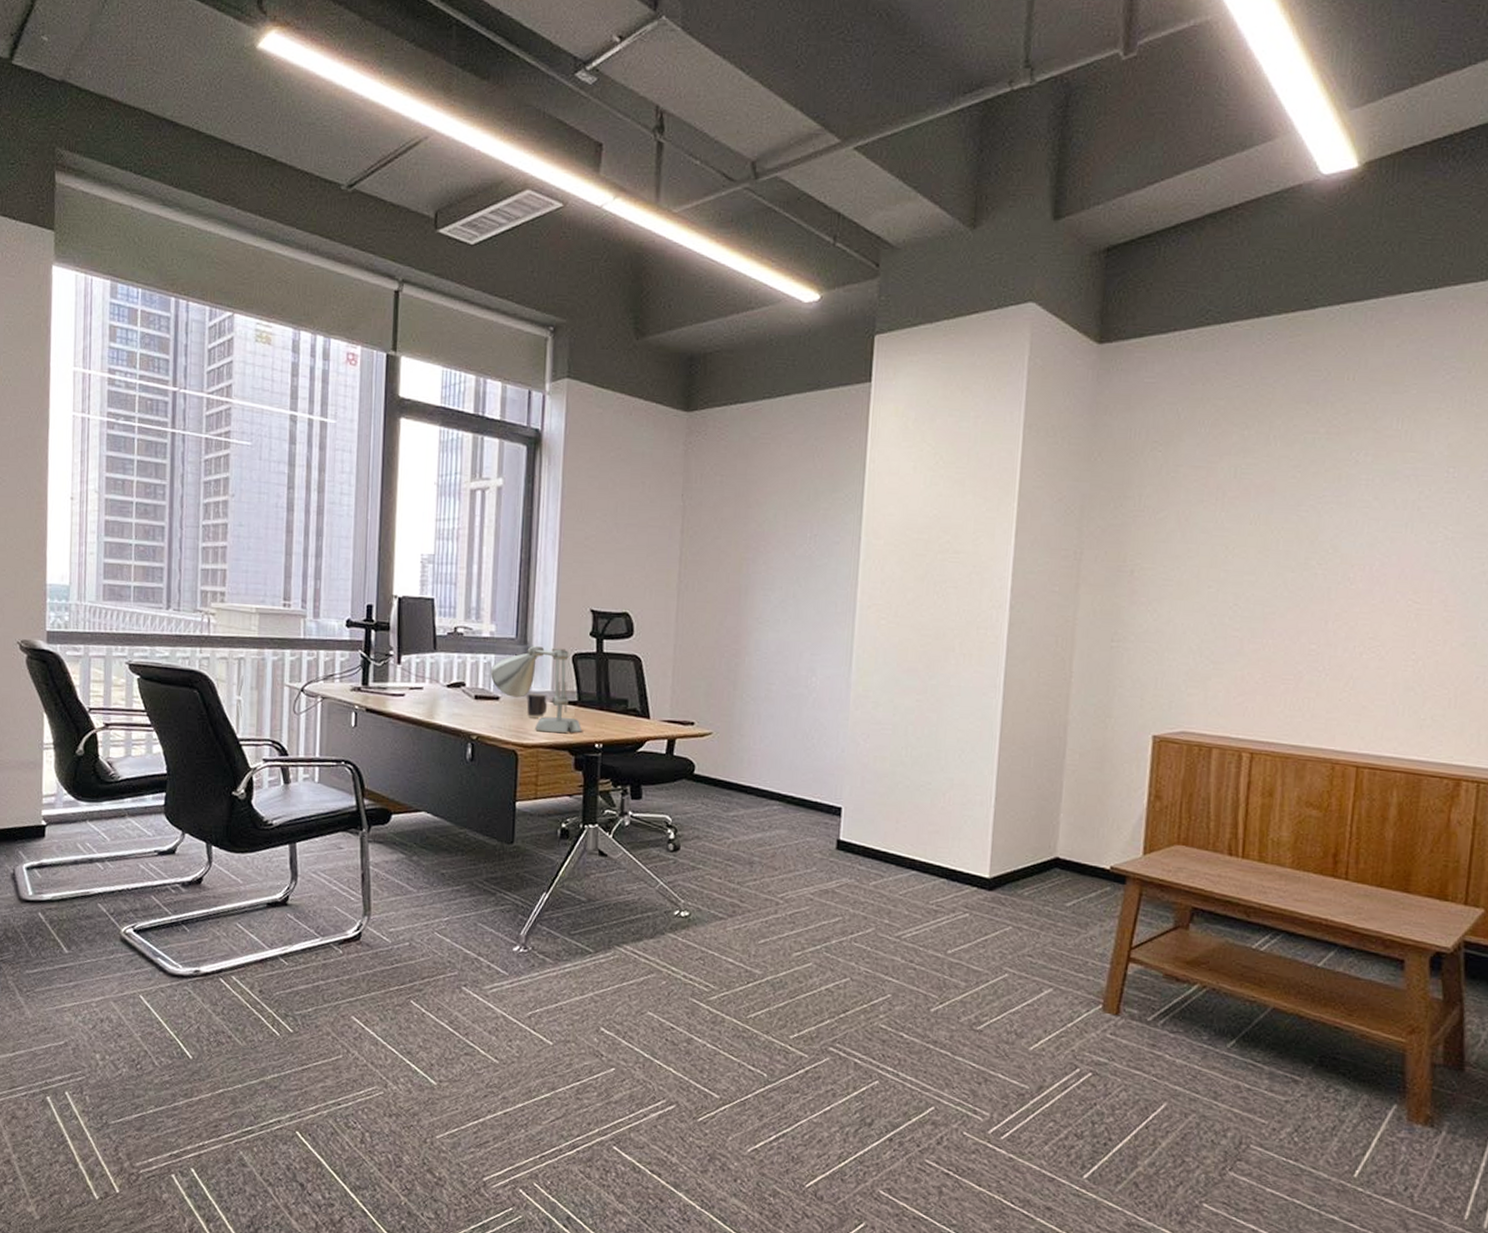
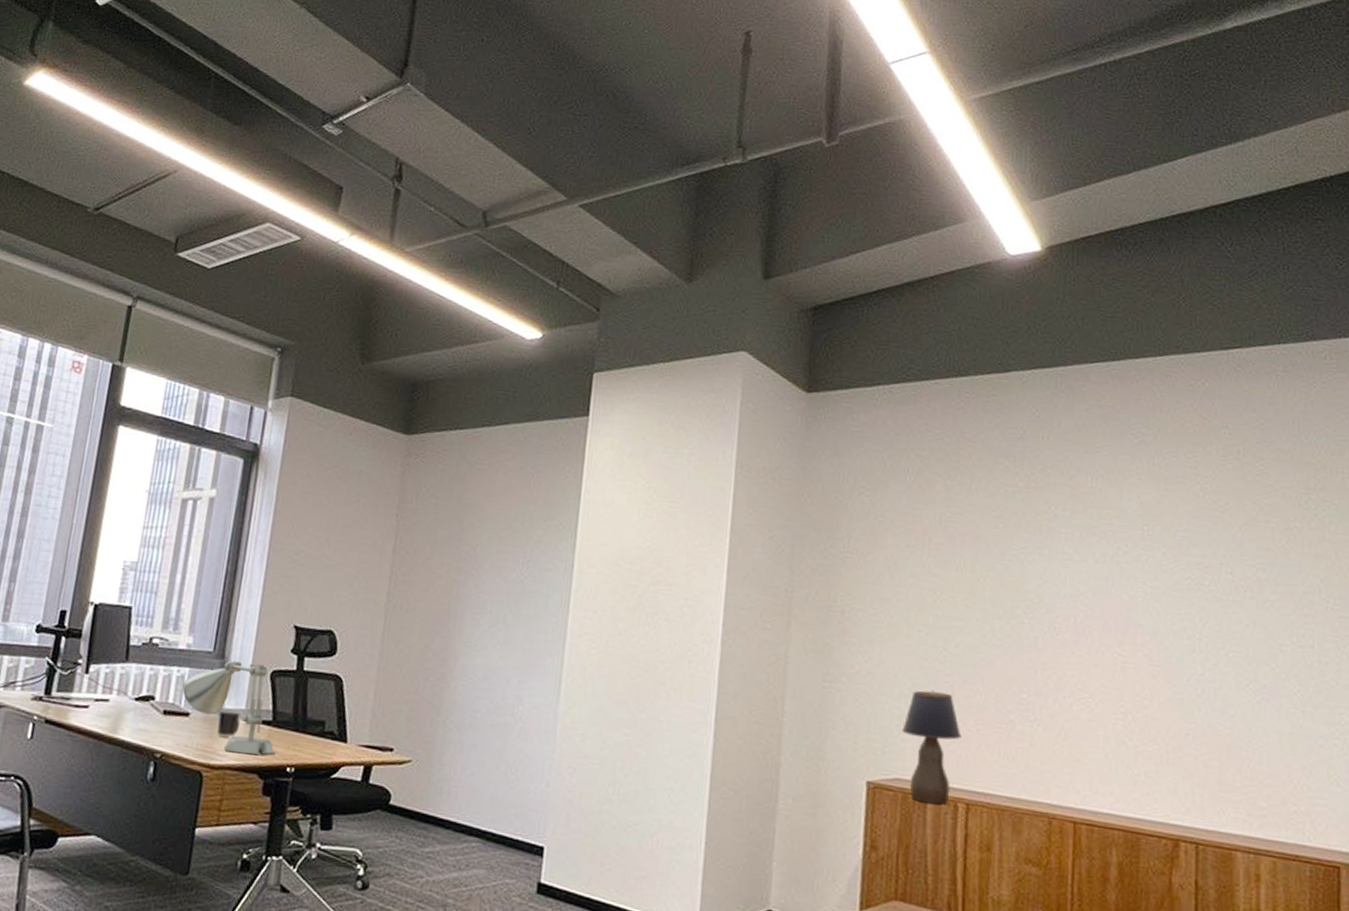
table lamp: none [1189,645,1249,755] -> present [902,690,962,805]

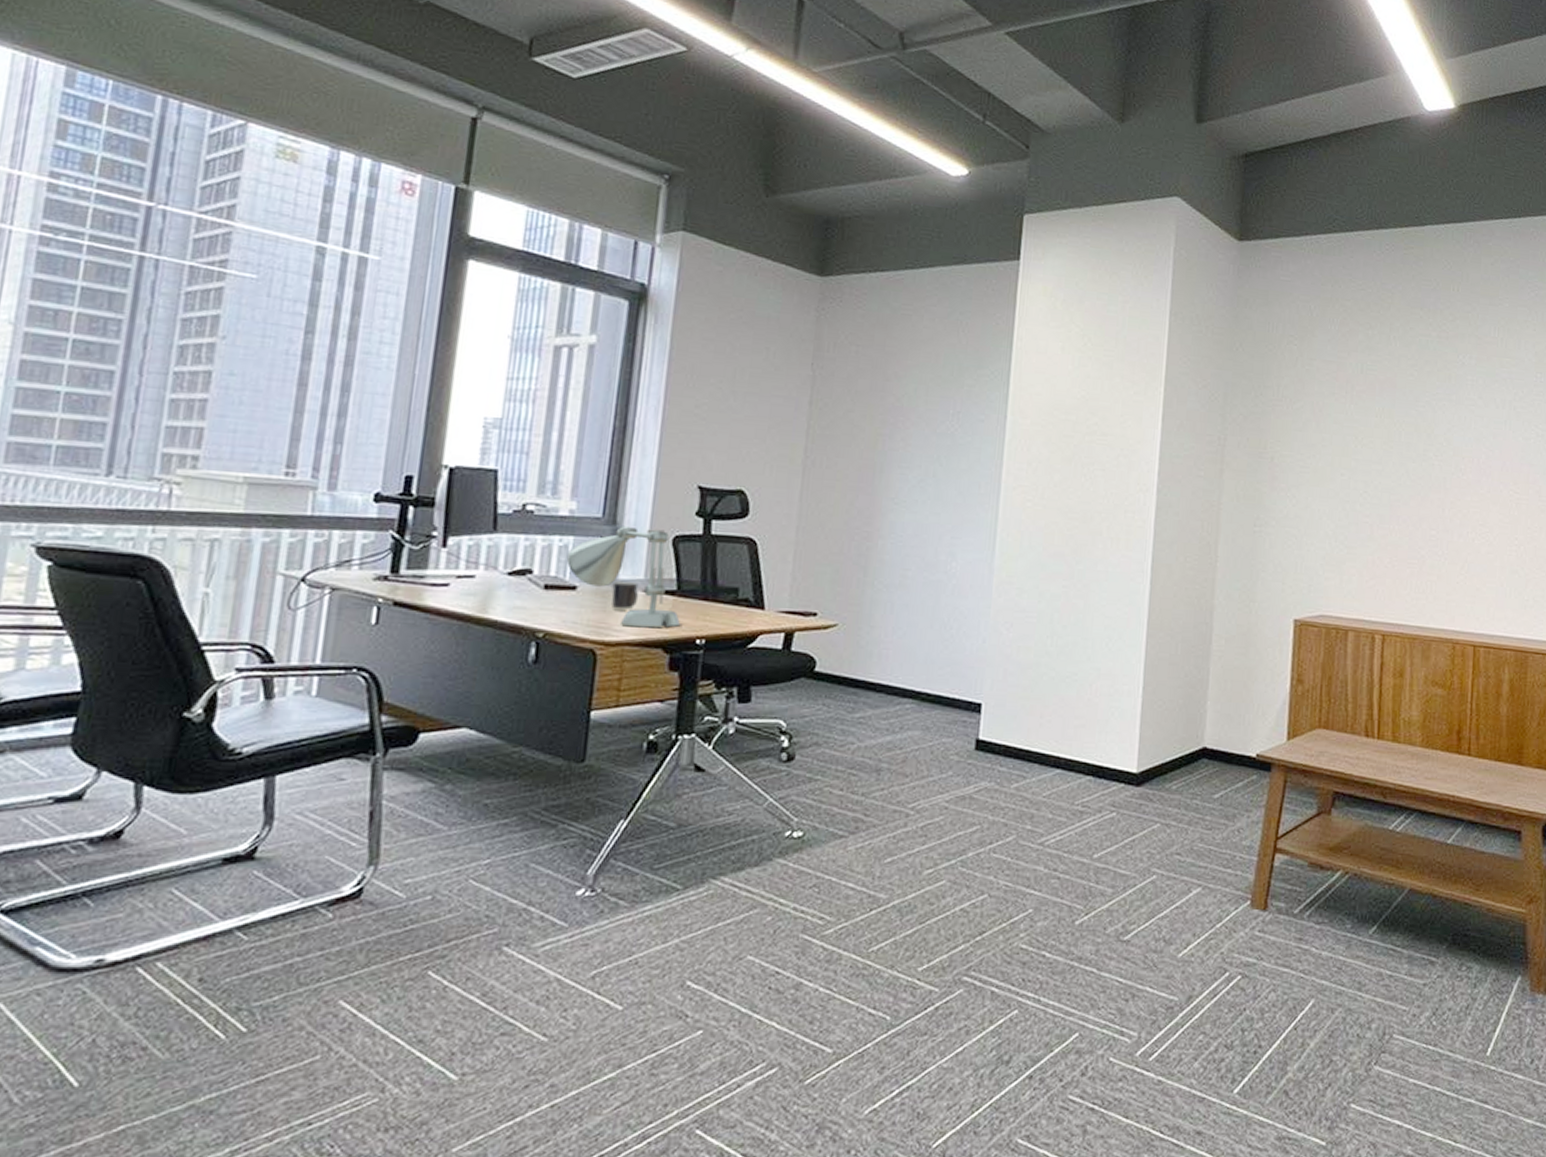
table lamp: present [902,690,962,805] -> none [1326,530,1379,637]

